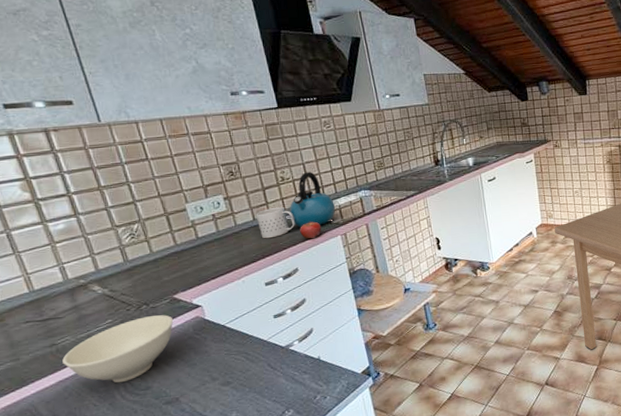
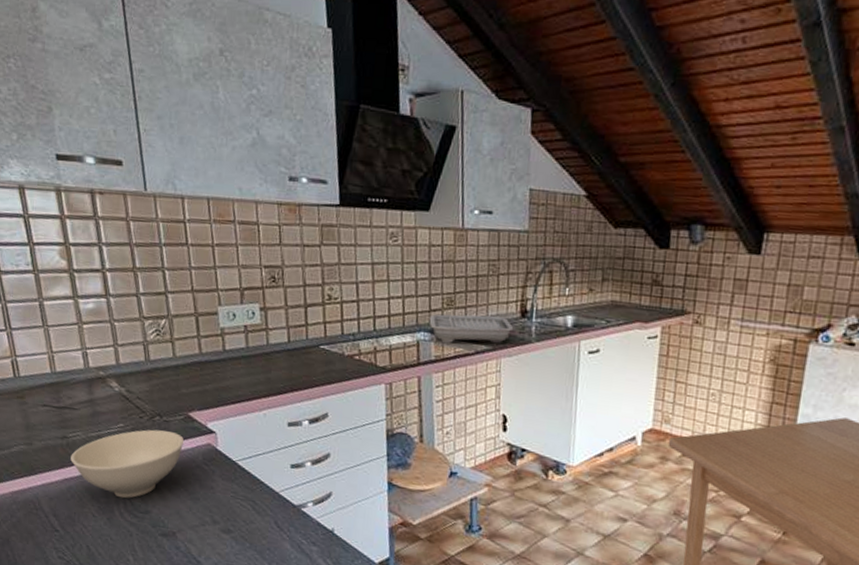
mug: present [255,206,296,239] -> none [291,331,336,369]
kettle: present [289,172,336,228] -> none [330,294,386,366]
fruit: present [300,221,322,240] -> none [338,357,364,382]
dish rack: none [366,167,432,196] -> present [429,313,514,344]

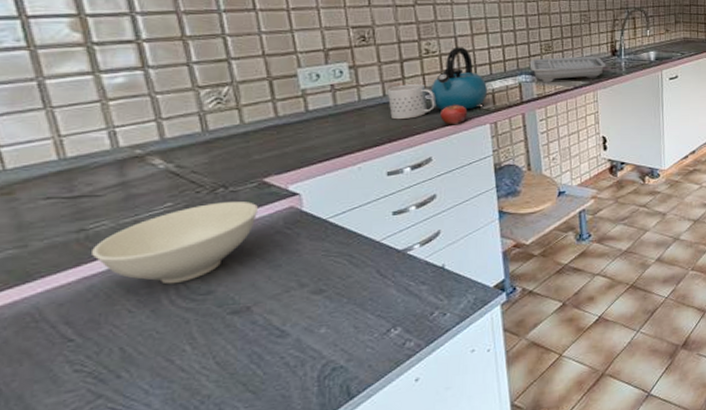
mug: none [291,331,336,369] -> present [387,83,437,120]
kettle: none [330,294,386,366] -> present [430,47,488,111]
fruit: none [338,357,364,382] -> present [440,103,468,125]

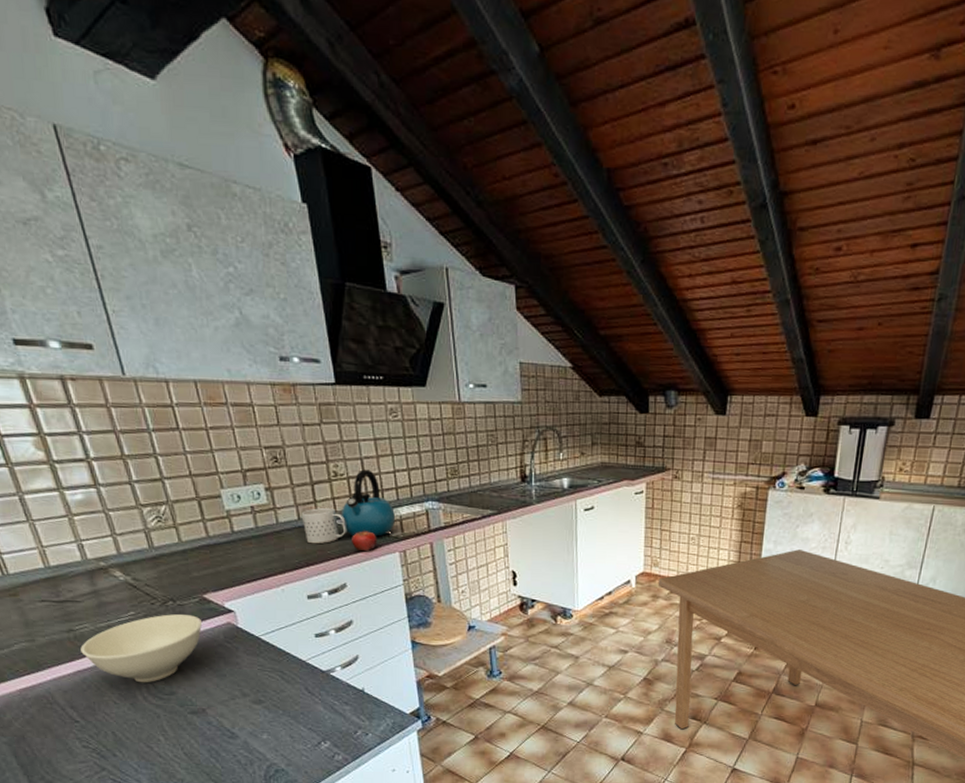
dish rack: present [529,56,607,83] -> none [435,482,516,511]

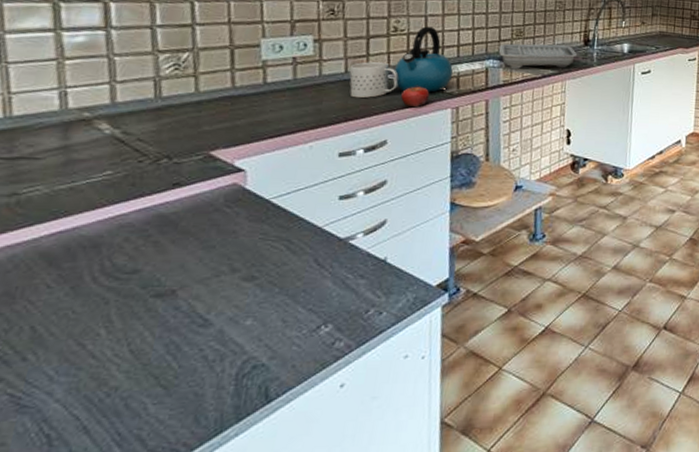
bowl: present [80,614,203,683] -> none [19,174,201,260]
dish rack: none [435,482,516,511] -> present [498,43,578,70]

